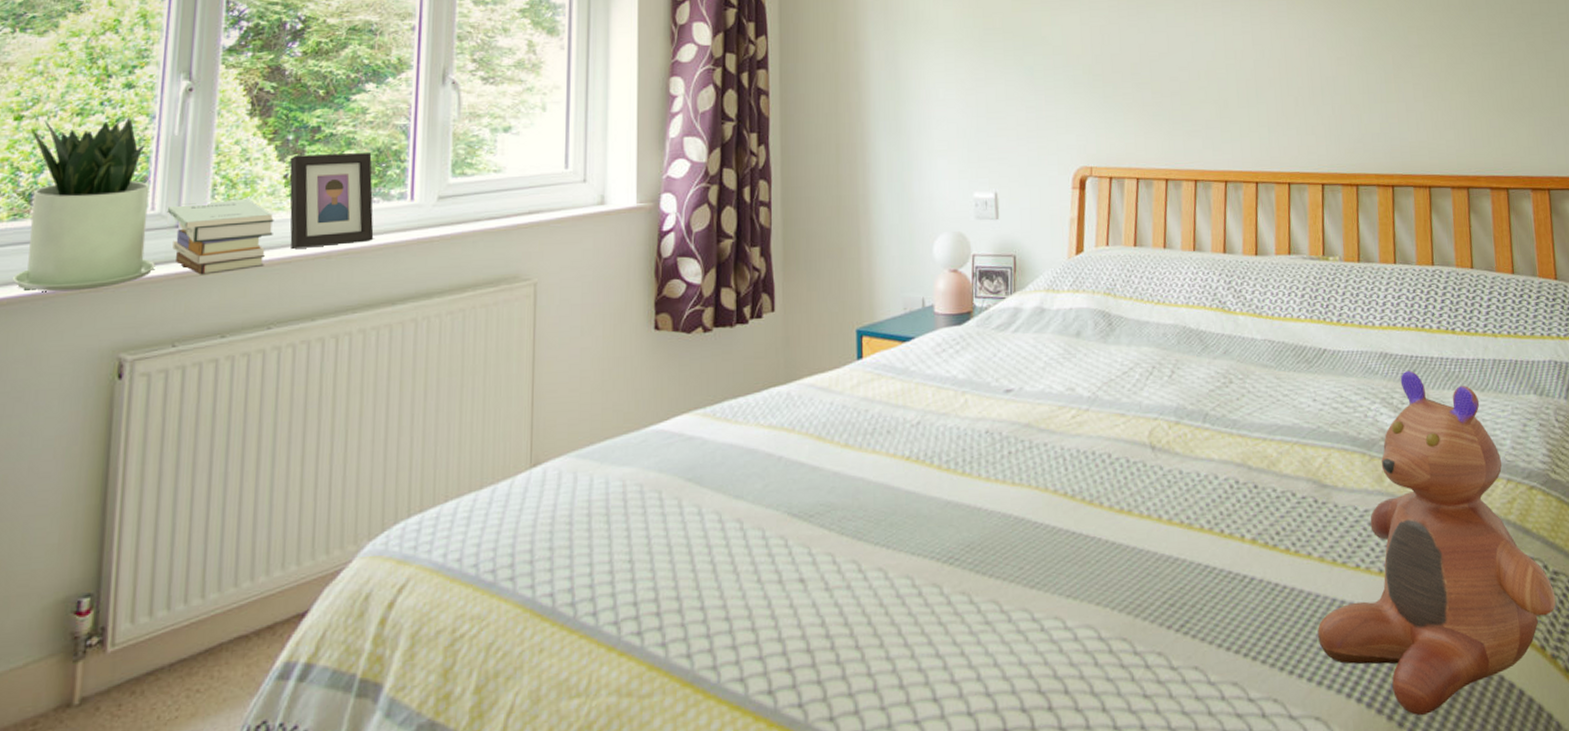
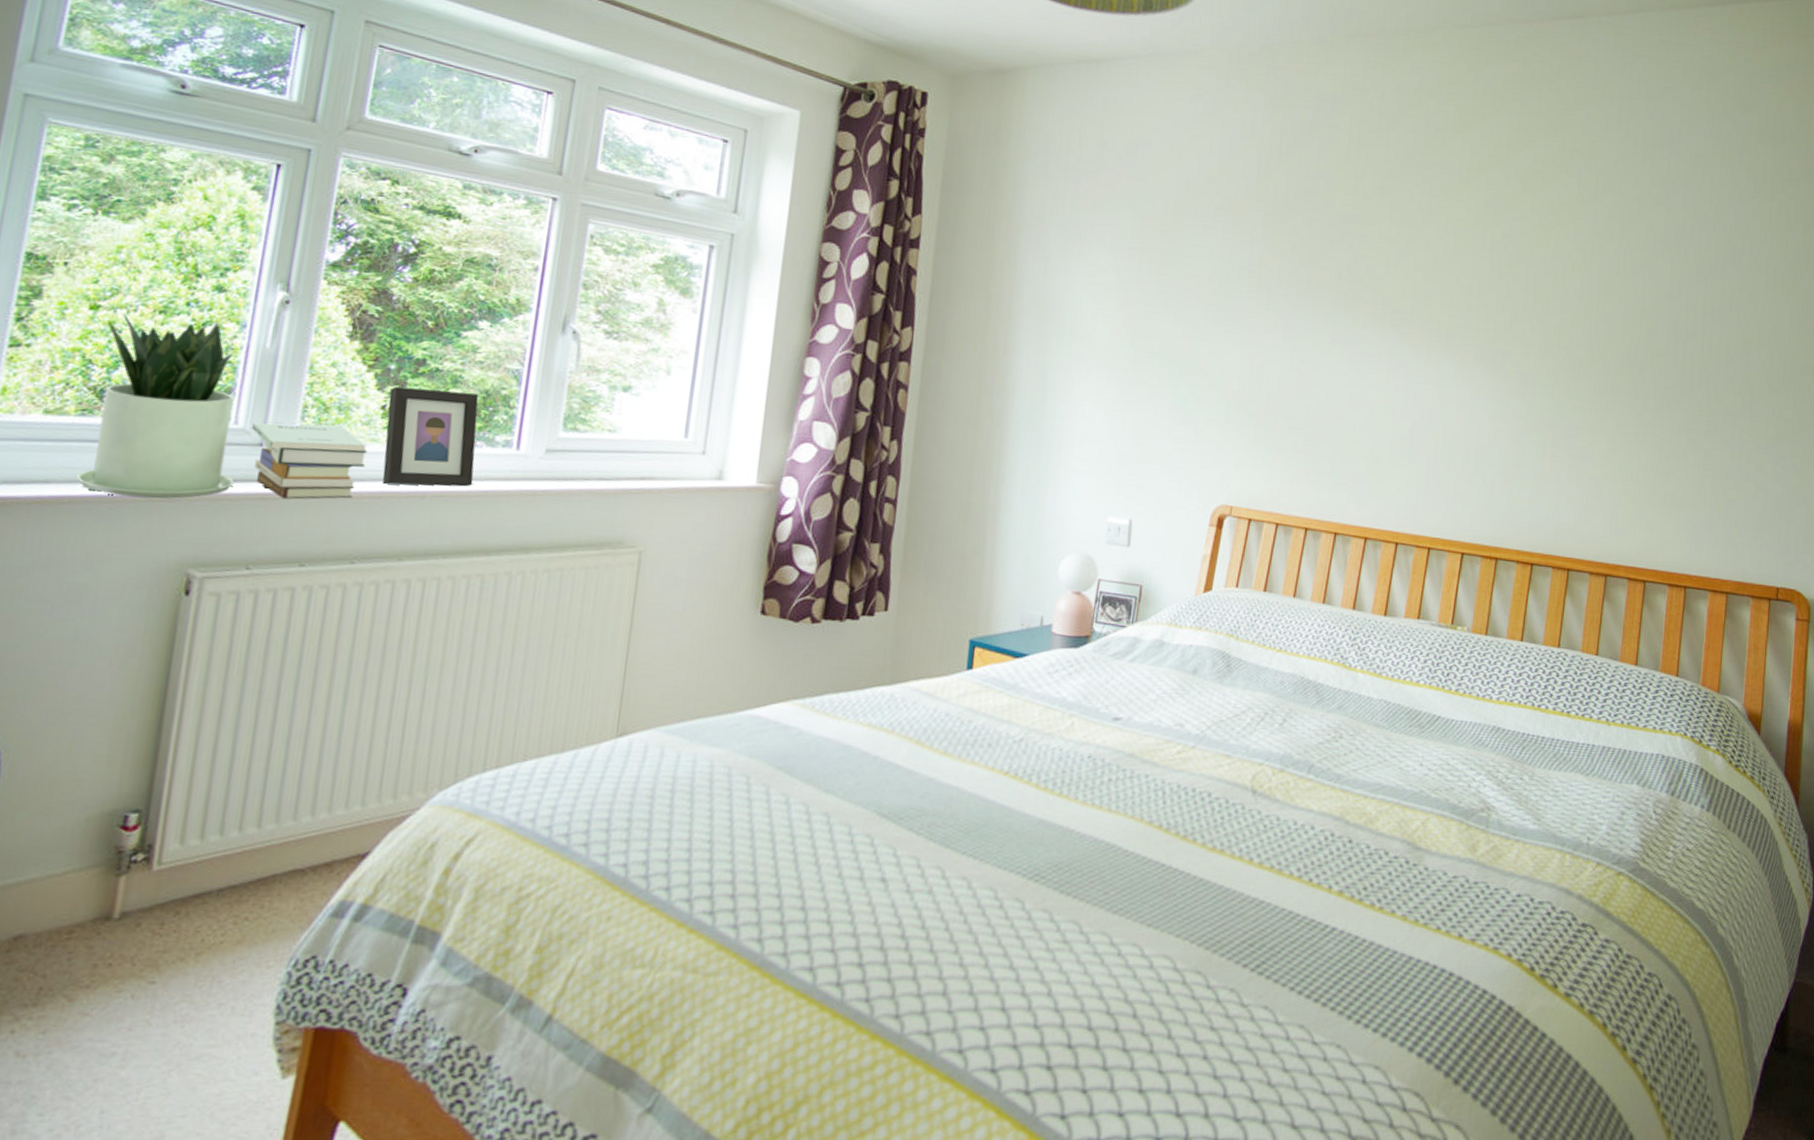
toy: present [1318,370,1557,715] -> none [1389,746,1625,1075]

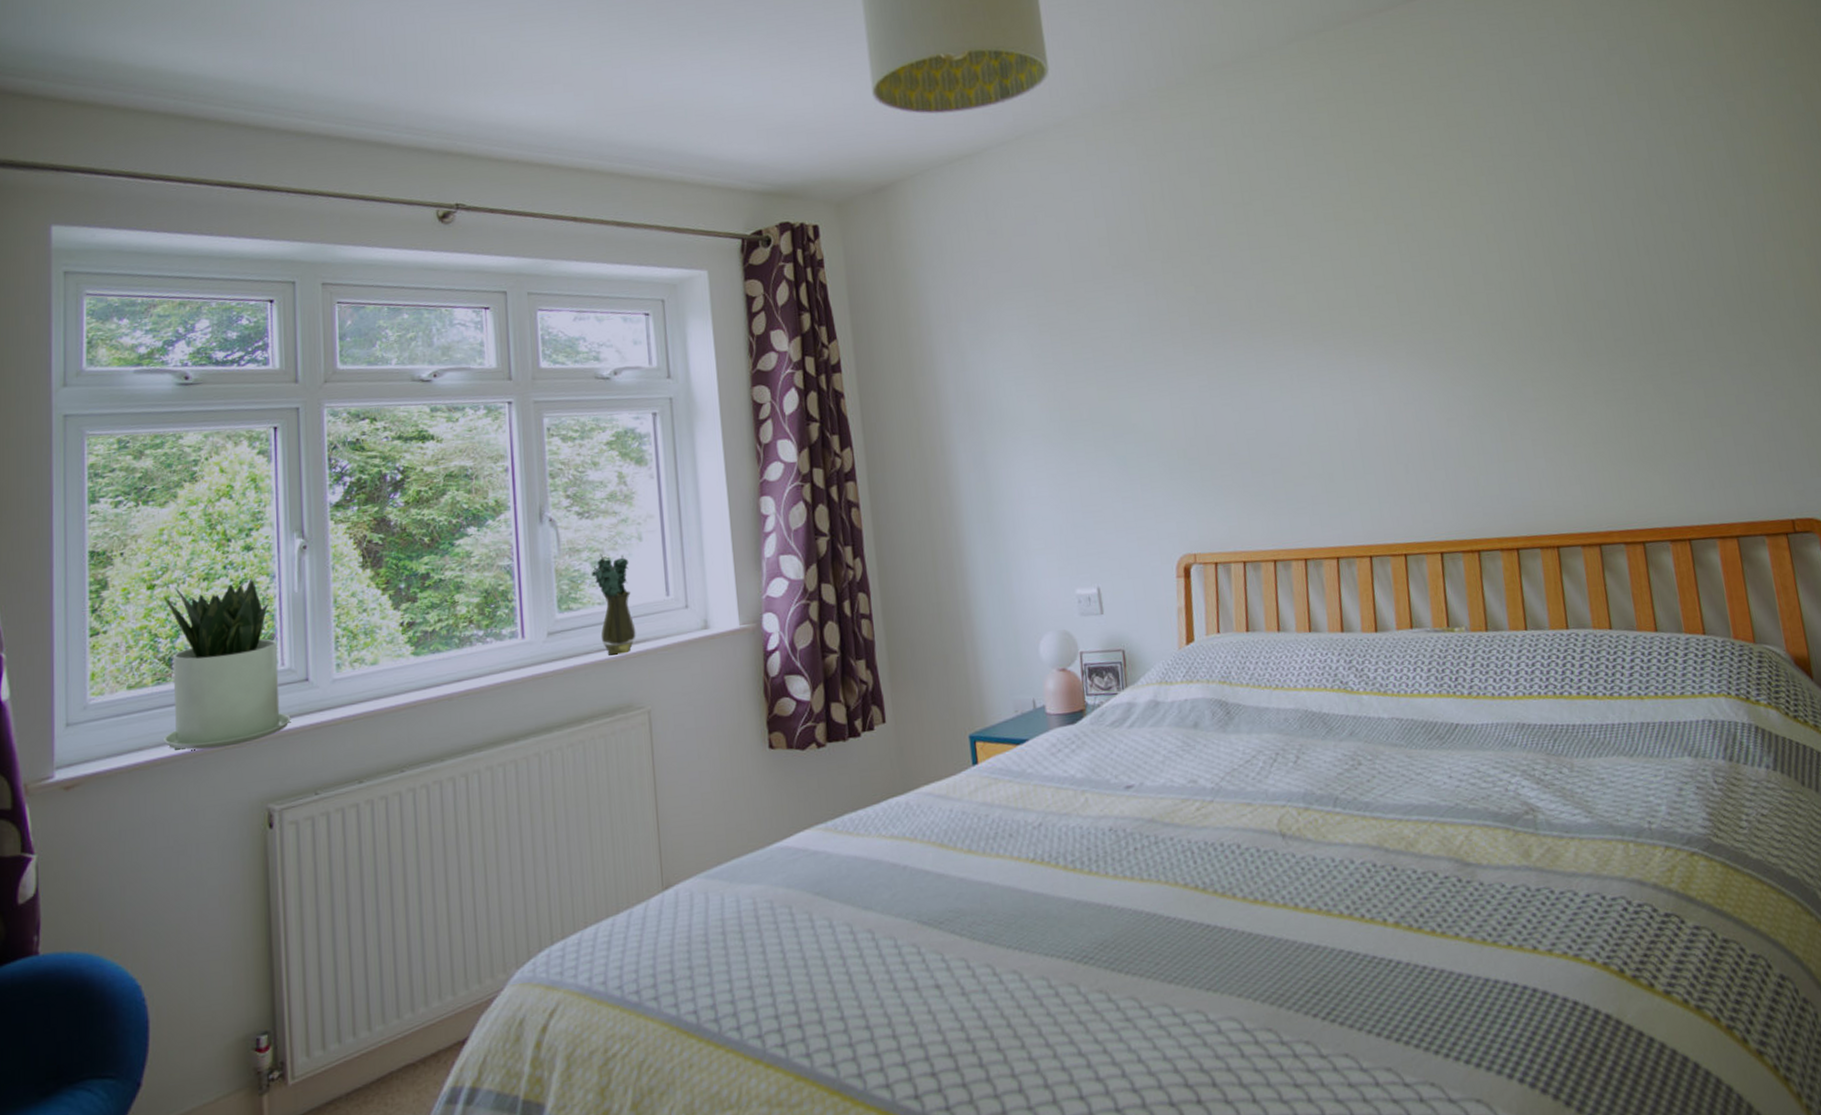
books: present [251,421,367,500] -> none [296,648,396,725]
picture frame: present [382,387,479,487] -> none [404,595,491,695]
vase: none [603,378,652,488] -> present [591,553,636,655]

